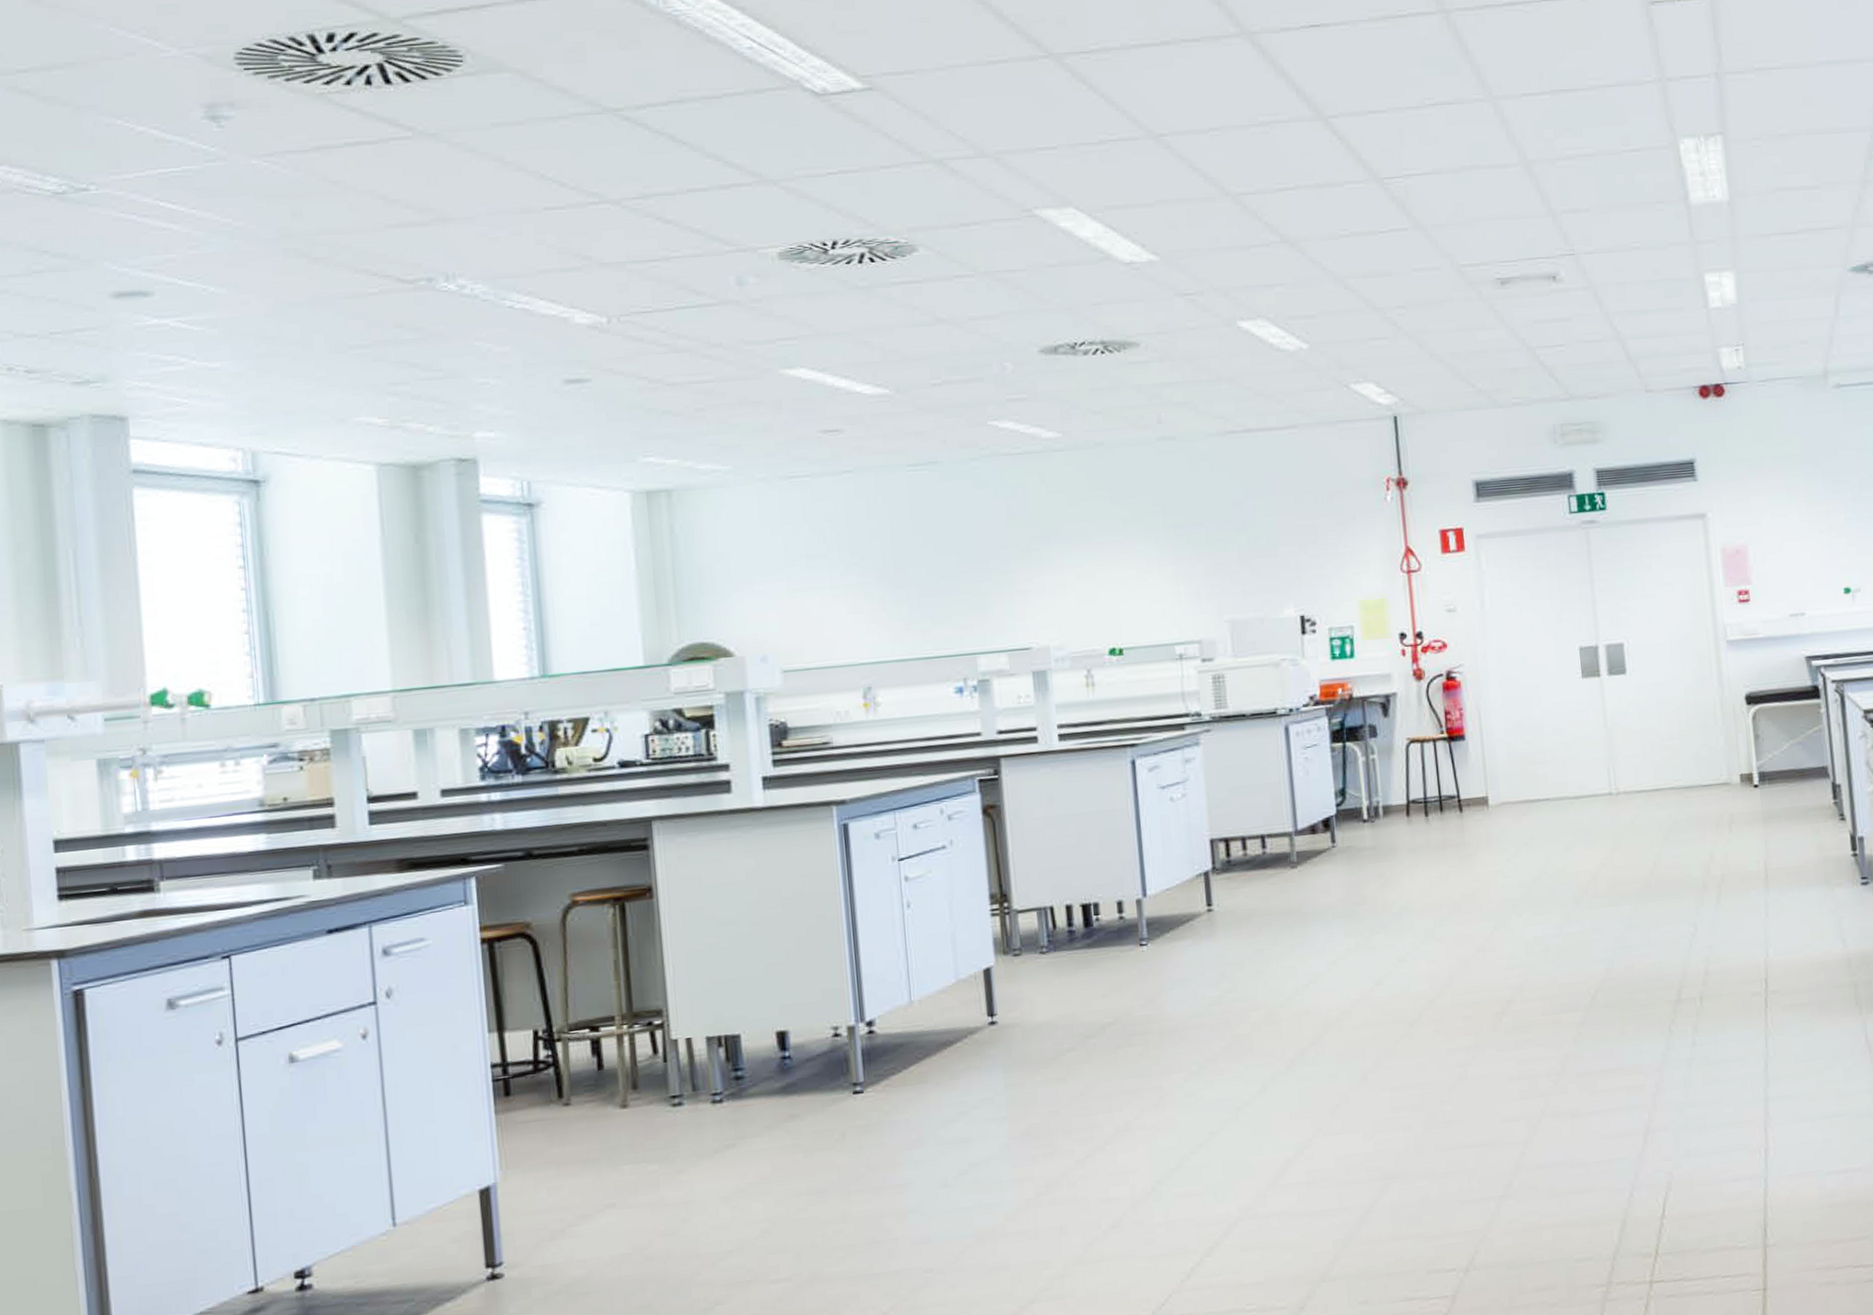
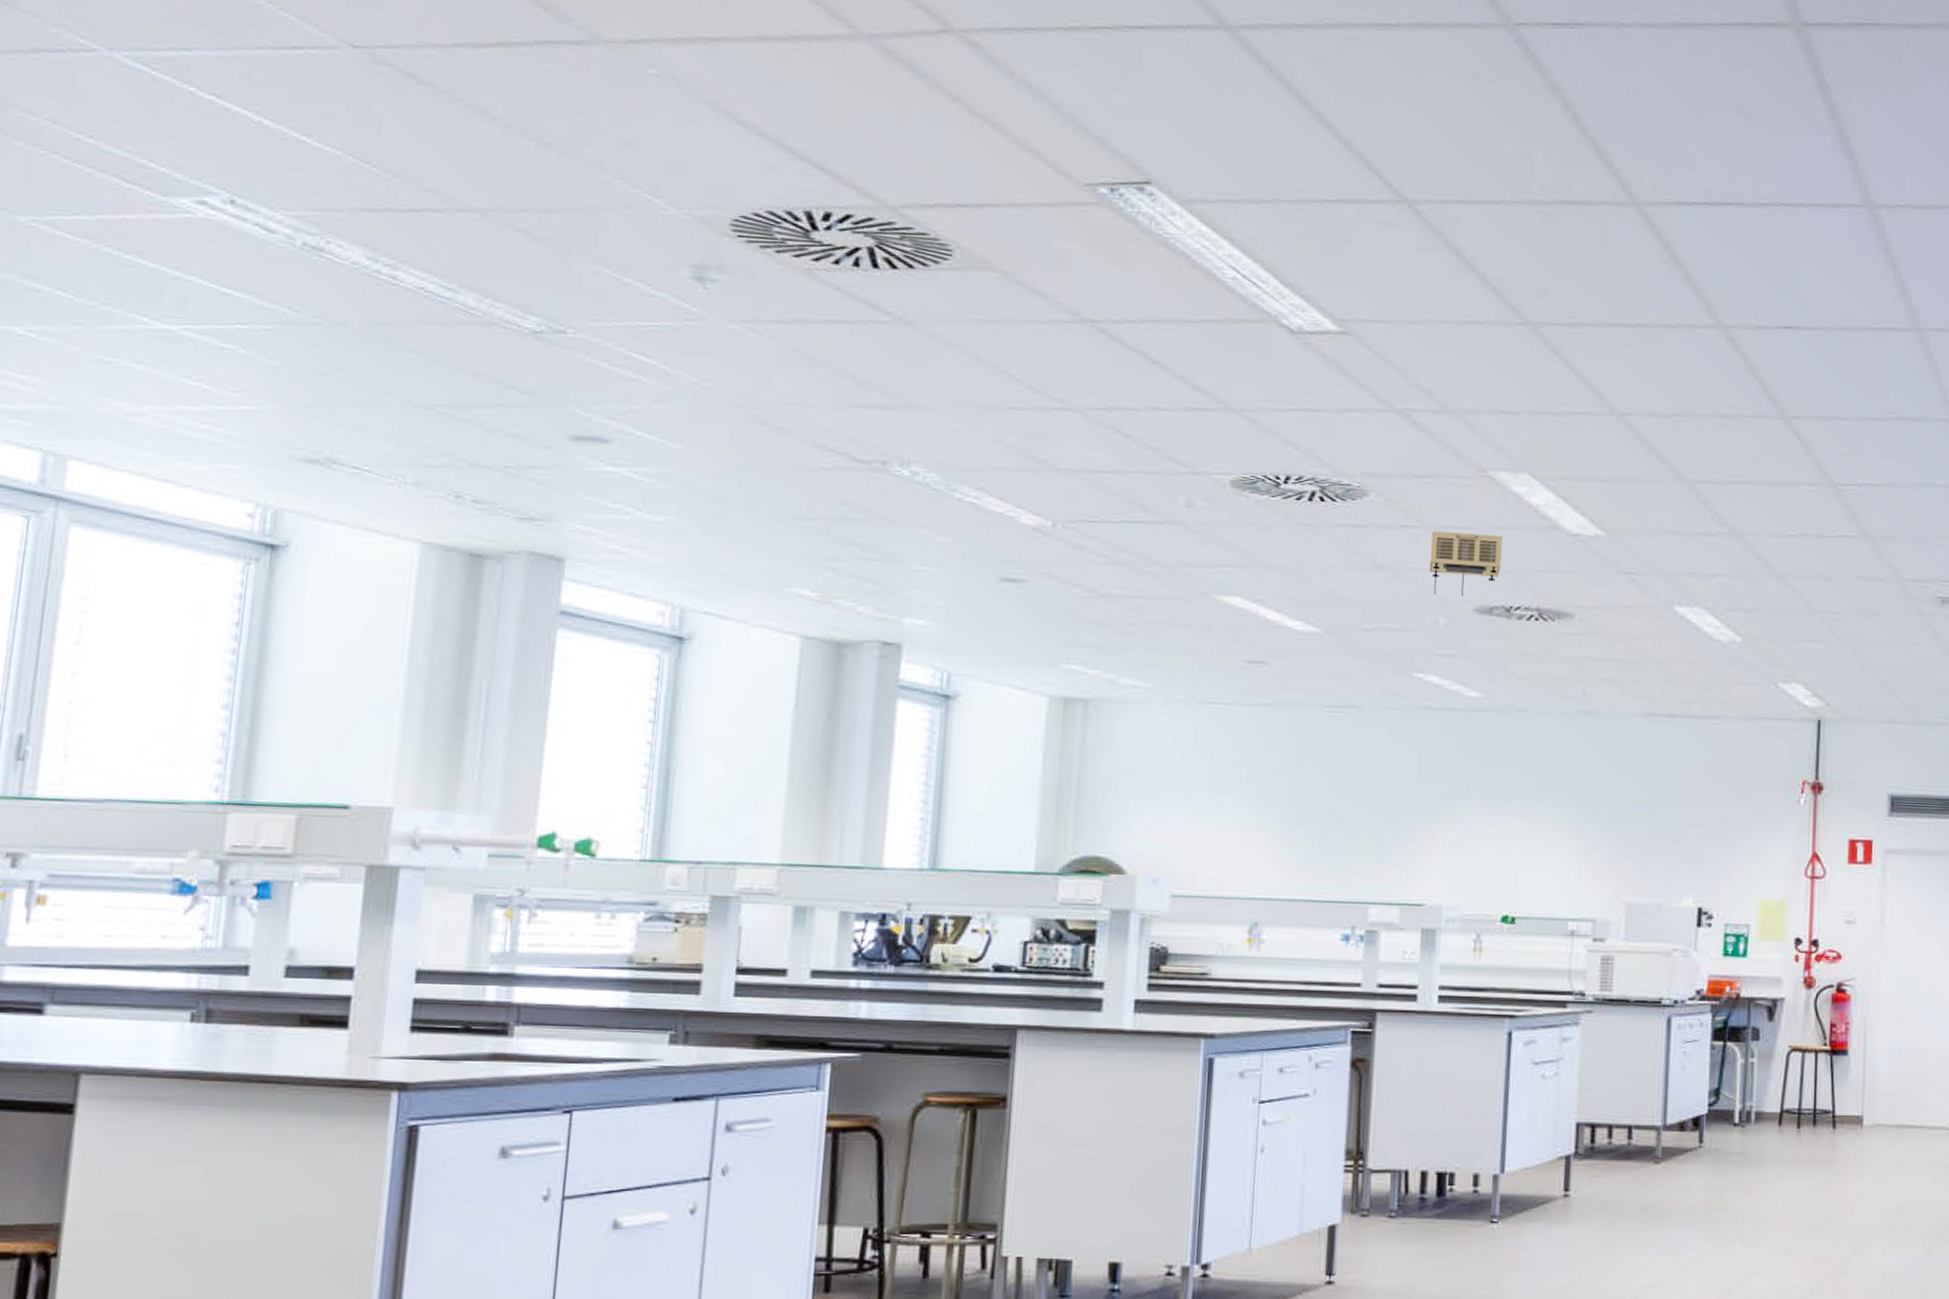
projector: none [985,273,1060,341] -> present [1429,531,1502,597]

